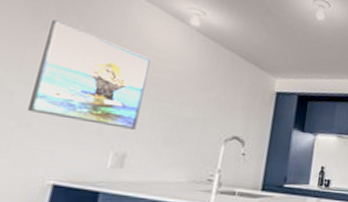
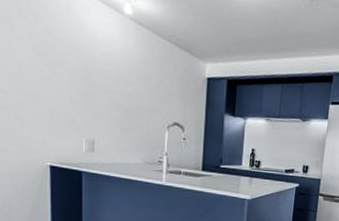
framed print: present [28,20,151,130] -> none [16,22,97,119]

